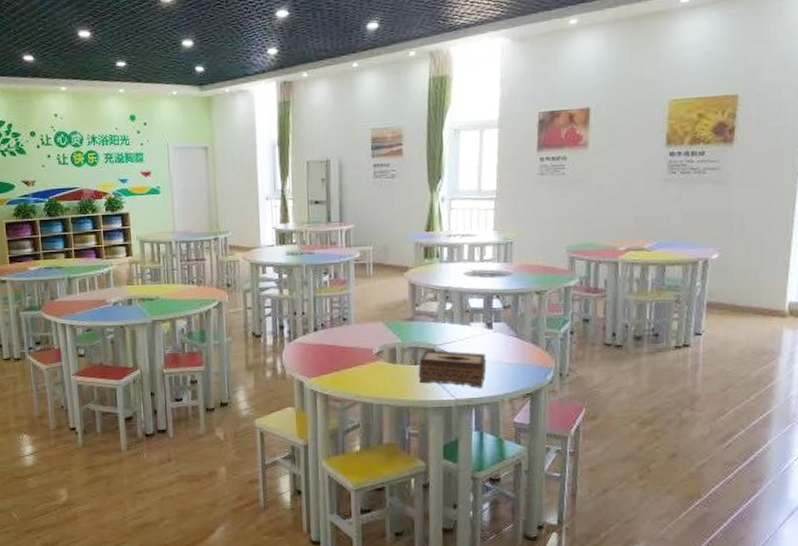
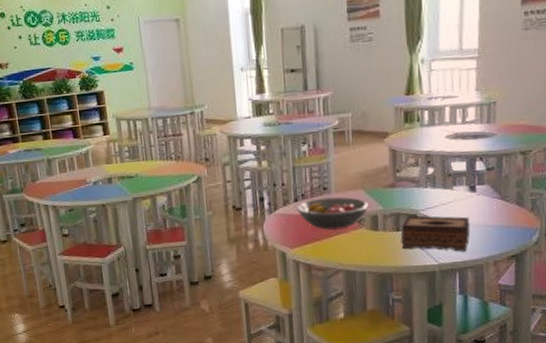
fruit bowl: none [316,328,388,361] -> present [297,196,369,230]

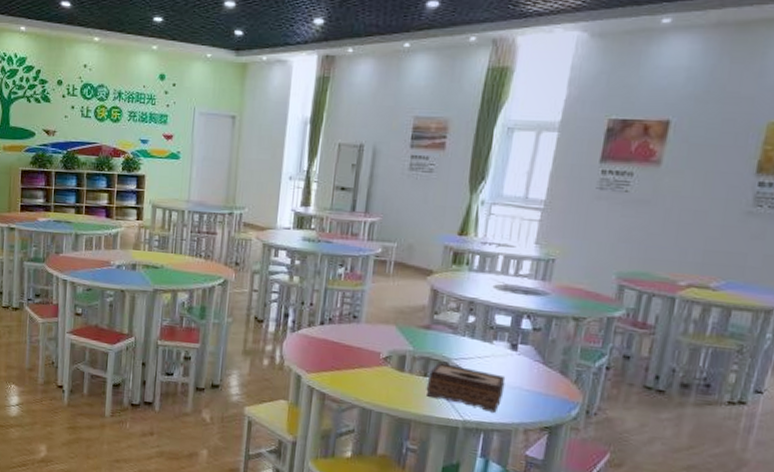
fruit bowl: present [297,196,369,230] -> none [321,325,399,363]

